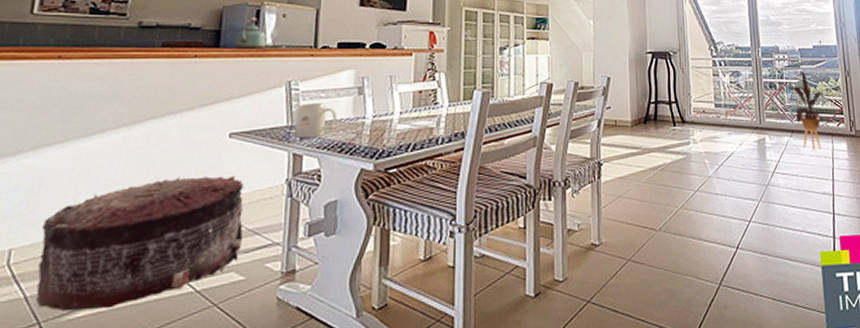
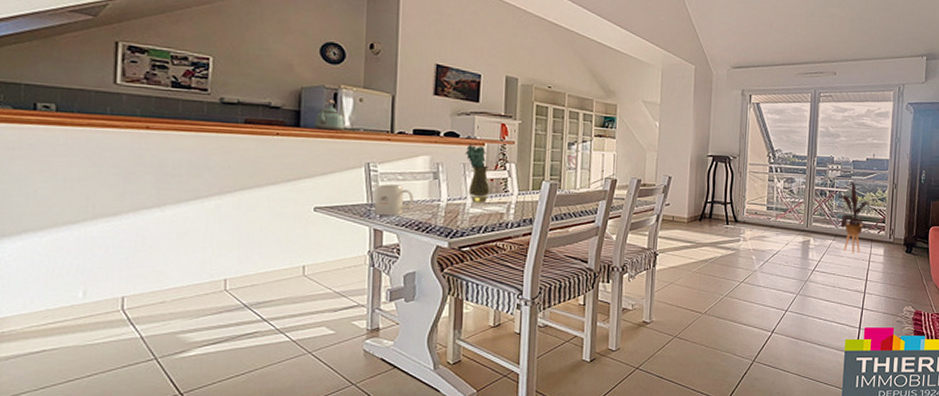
pouf: present [36,175,245,312] -> none [149,244,331,351]
vase: none [391,53,419,119] -> present [465,142,490,204]

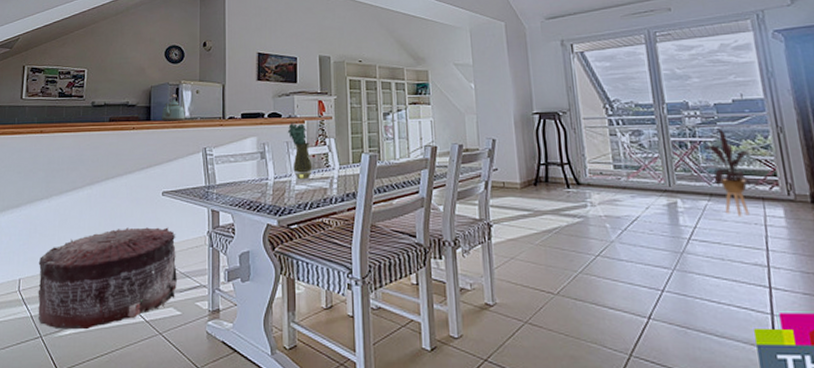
pouf: none [149,244,331,351] -> present [38,227,177,330]
mug: present [374,184,413,216] -> none [211,167,244,197]

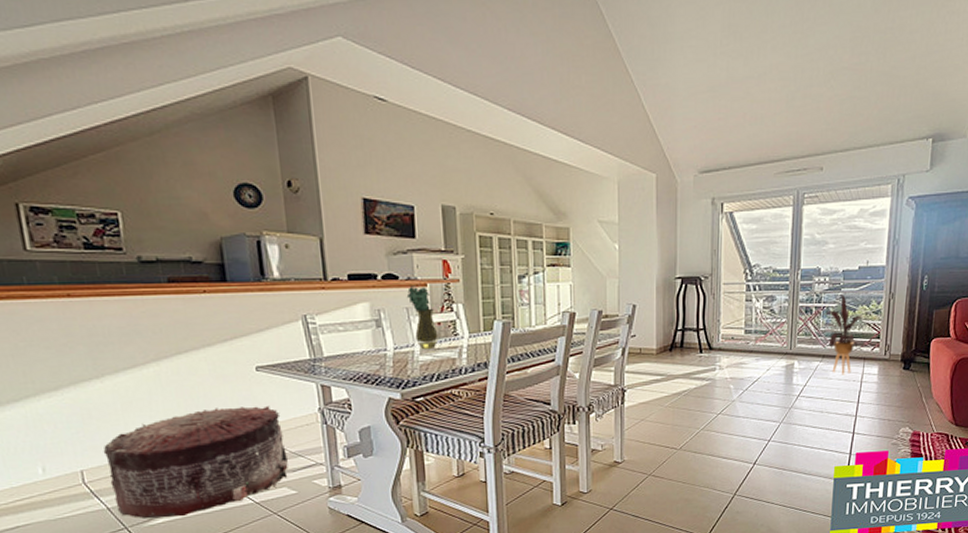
kettle: present [161,94,185,121] -> none [240,249,274,283]

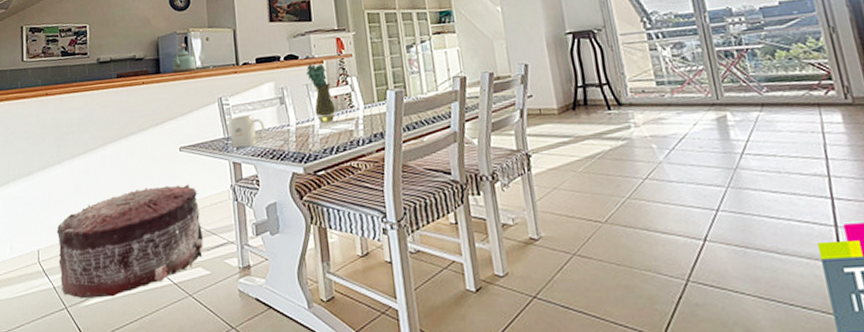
kettle: none [240,249,274,283] -> present [171,43,197,73]
mug: none [316,336,358,370] -> present [229,115,265,148]
house plant: present [815,294,867,375] -> none [743,33,807,126]

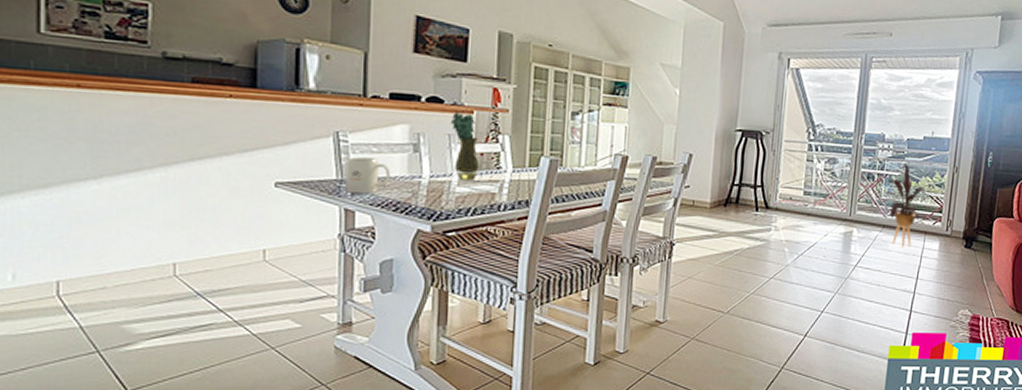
pouf: present [56,184,203,299] -> none [87,224,296,344]
kettle: present [171,43,197,73] -> none [273,56,309,94]
house plant: none [743,33,807,126] -> present [876,163,930,248]

